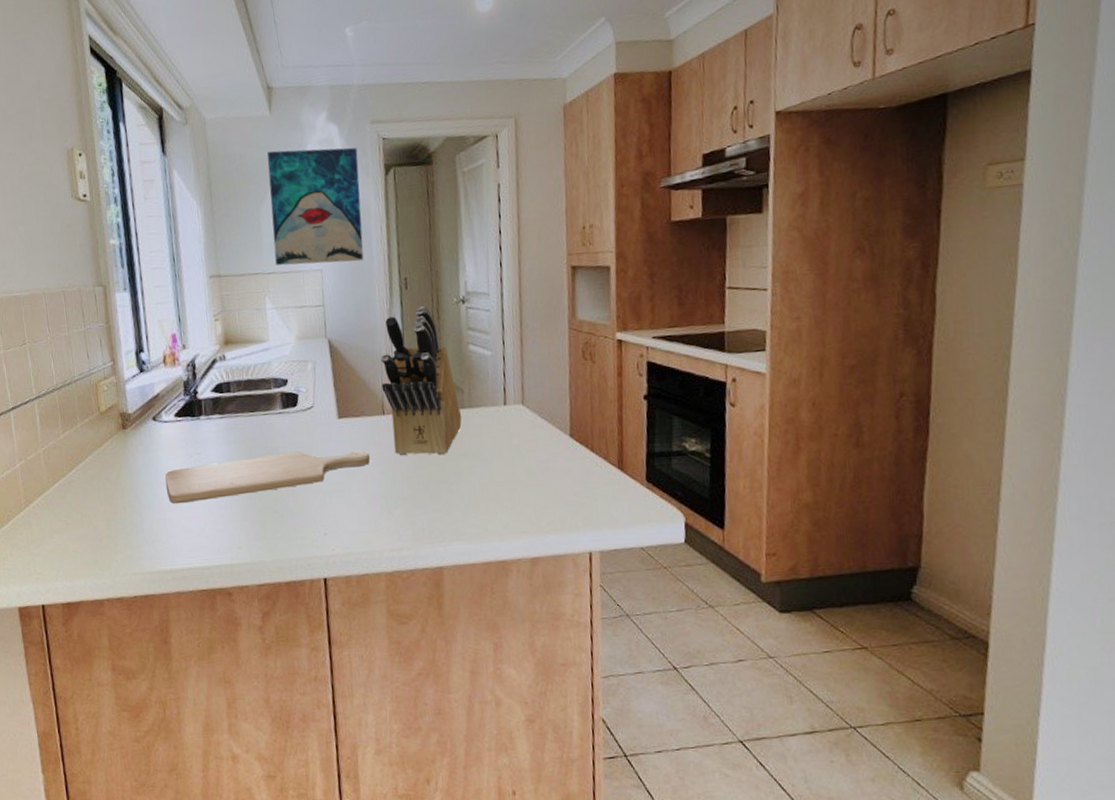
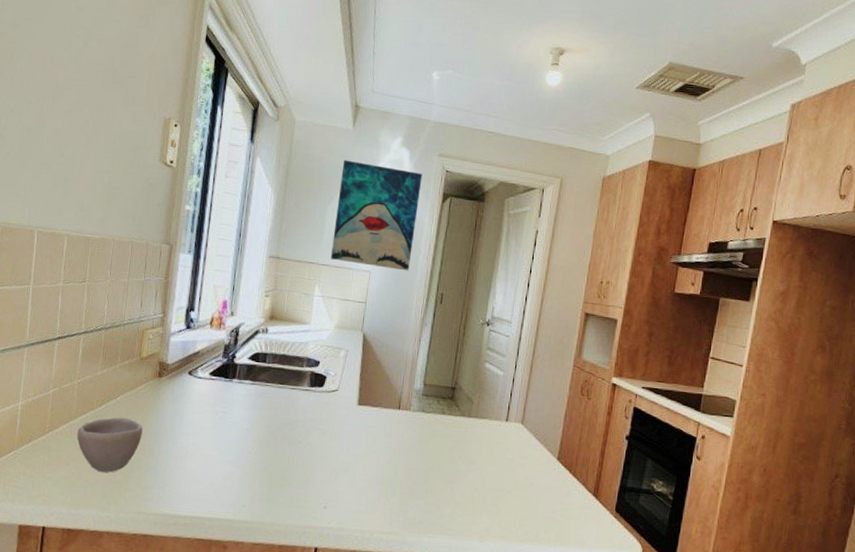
cup: none [53,478,120,539] -> present [77,417,143,473]
chopping board: present [165,451,370,503] -> none [187,422,379,460]
knife block: present [380,306,462,456] -> none [402,321,468,456]

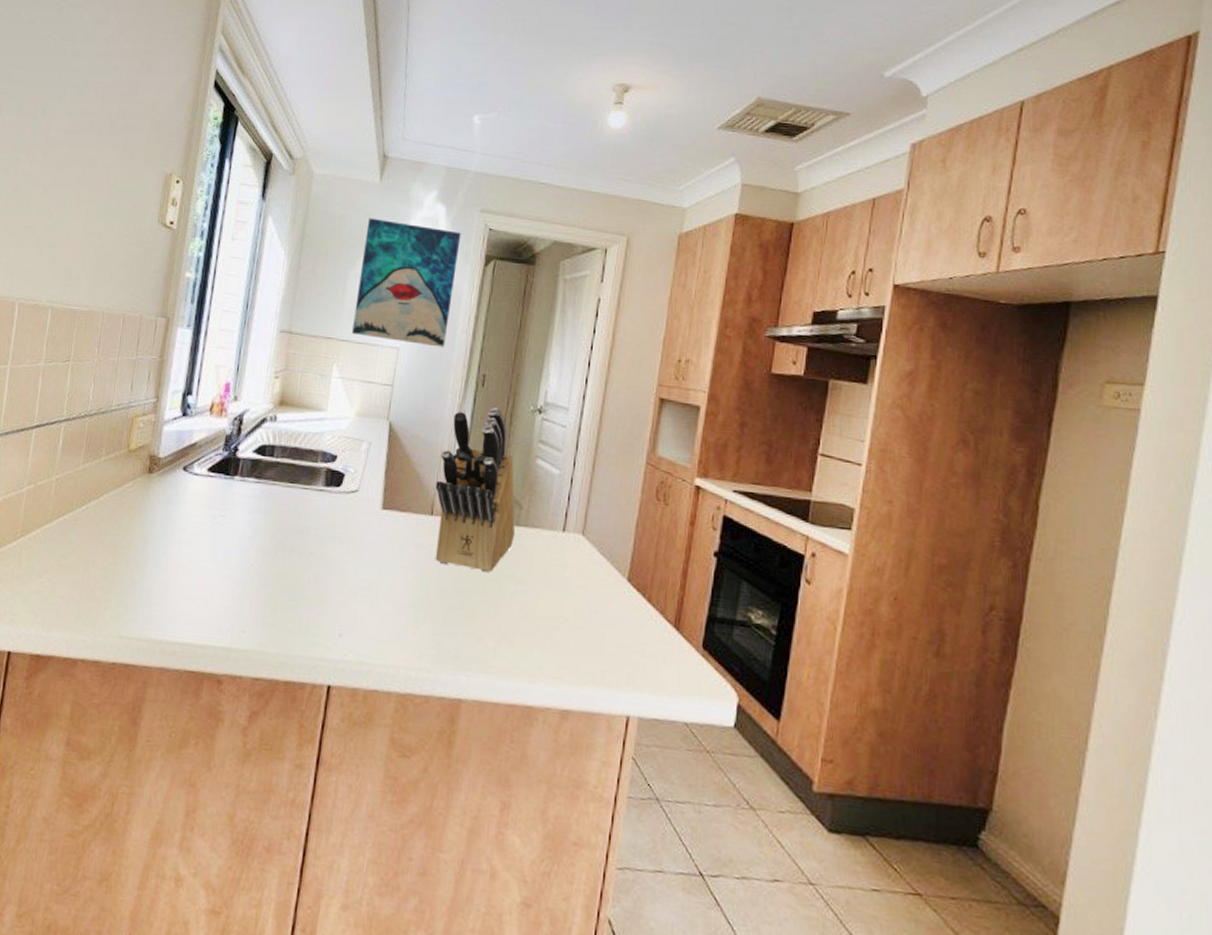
cup: present [77,417,143,473] -> none [52,520,128,587]
knife block: none [402,321,468,456] -> present [435,407,515,573]

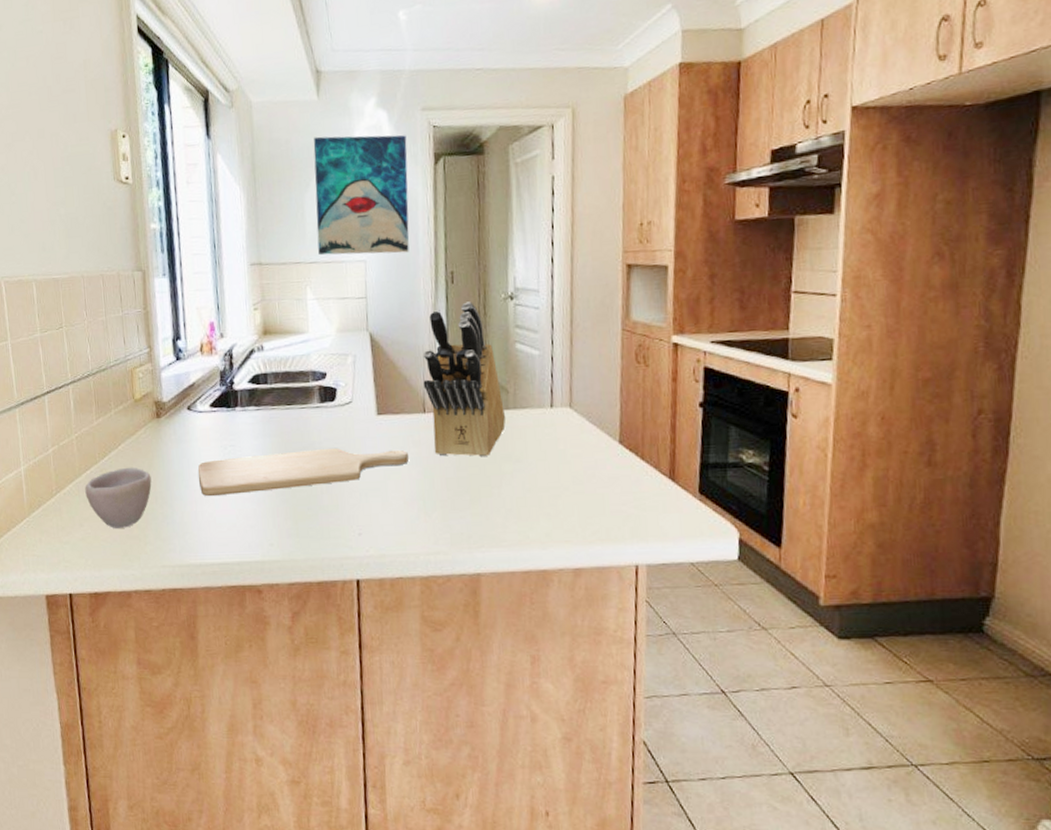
cup: none [52,520,128,587] -> present [85,467,152,528]
chopping board: none [178,528,407,576] -> present [198,447,409,496]

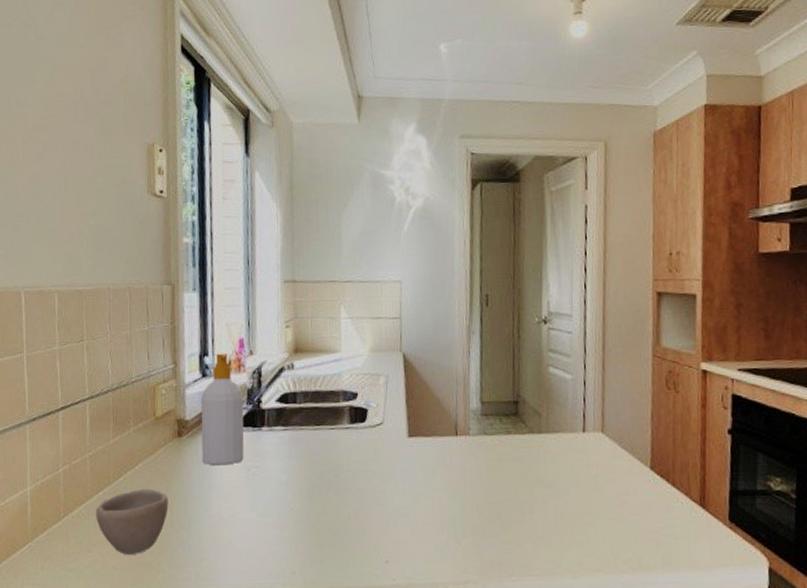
soap bottle: none [177,336,220,445] -> present [201,353,244,466]
chopping board: present [198,447,409,496] -> none [219,470,439,520]
wall art: present [313,135,409,256] -> none [352,158,445,275]
knife block: present [423,302,506,458] -> none [456,324,538,482]

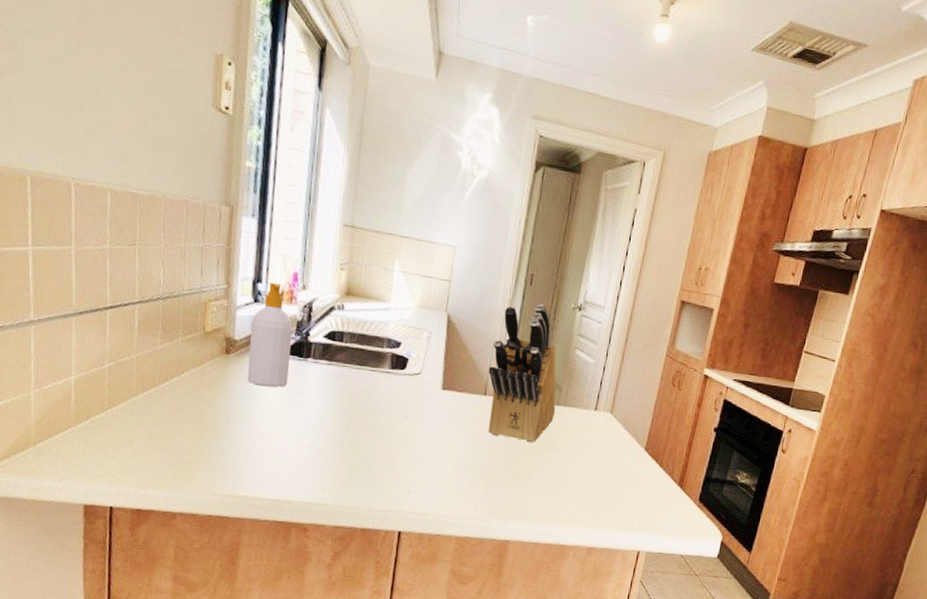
cup: present [96,488,169,555] -> none [140,395,212,453]
knife block: none [456,324,538,482] -> present [487,304,556,443]

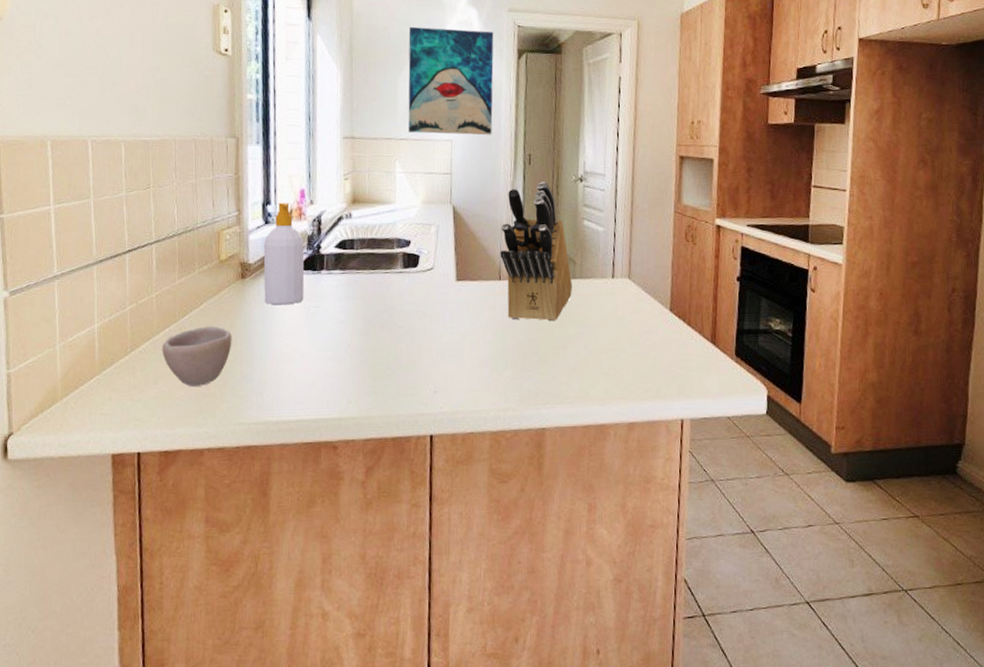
cup: none [140,395,212,453] -> present [162,326,232,386]
wall art: none [412,116,514,248] -> present [408,26,494,135]

